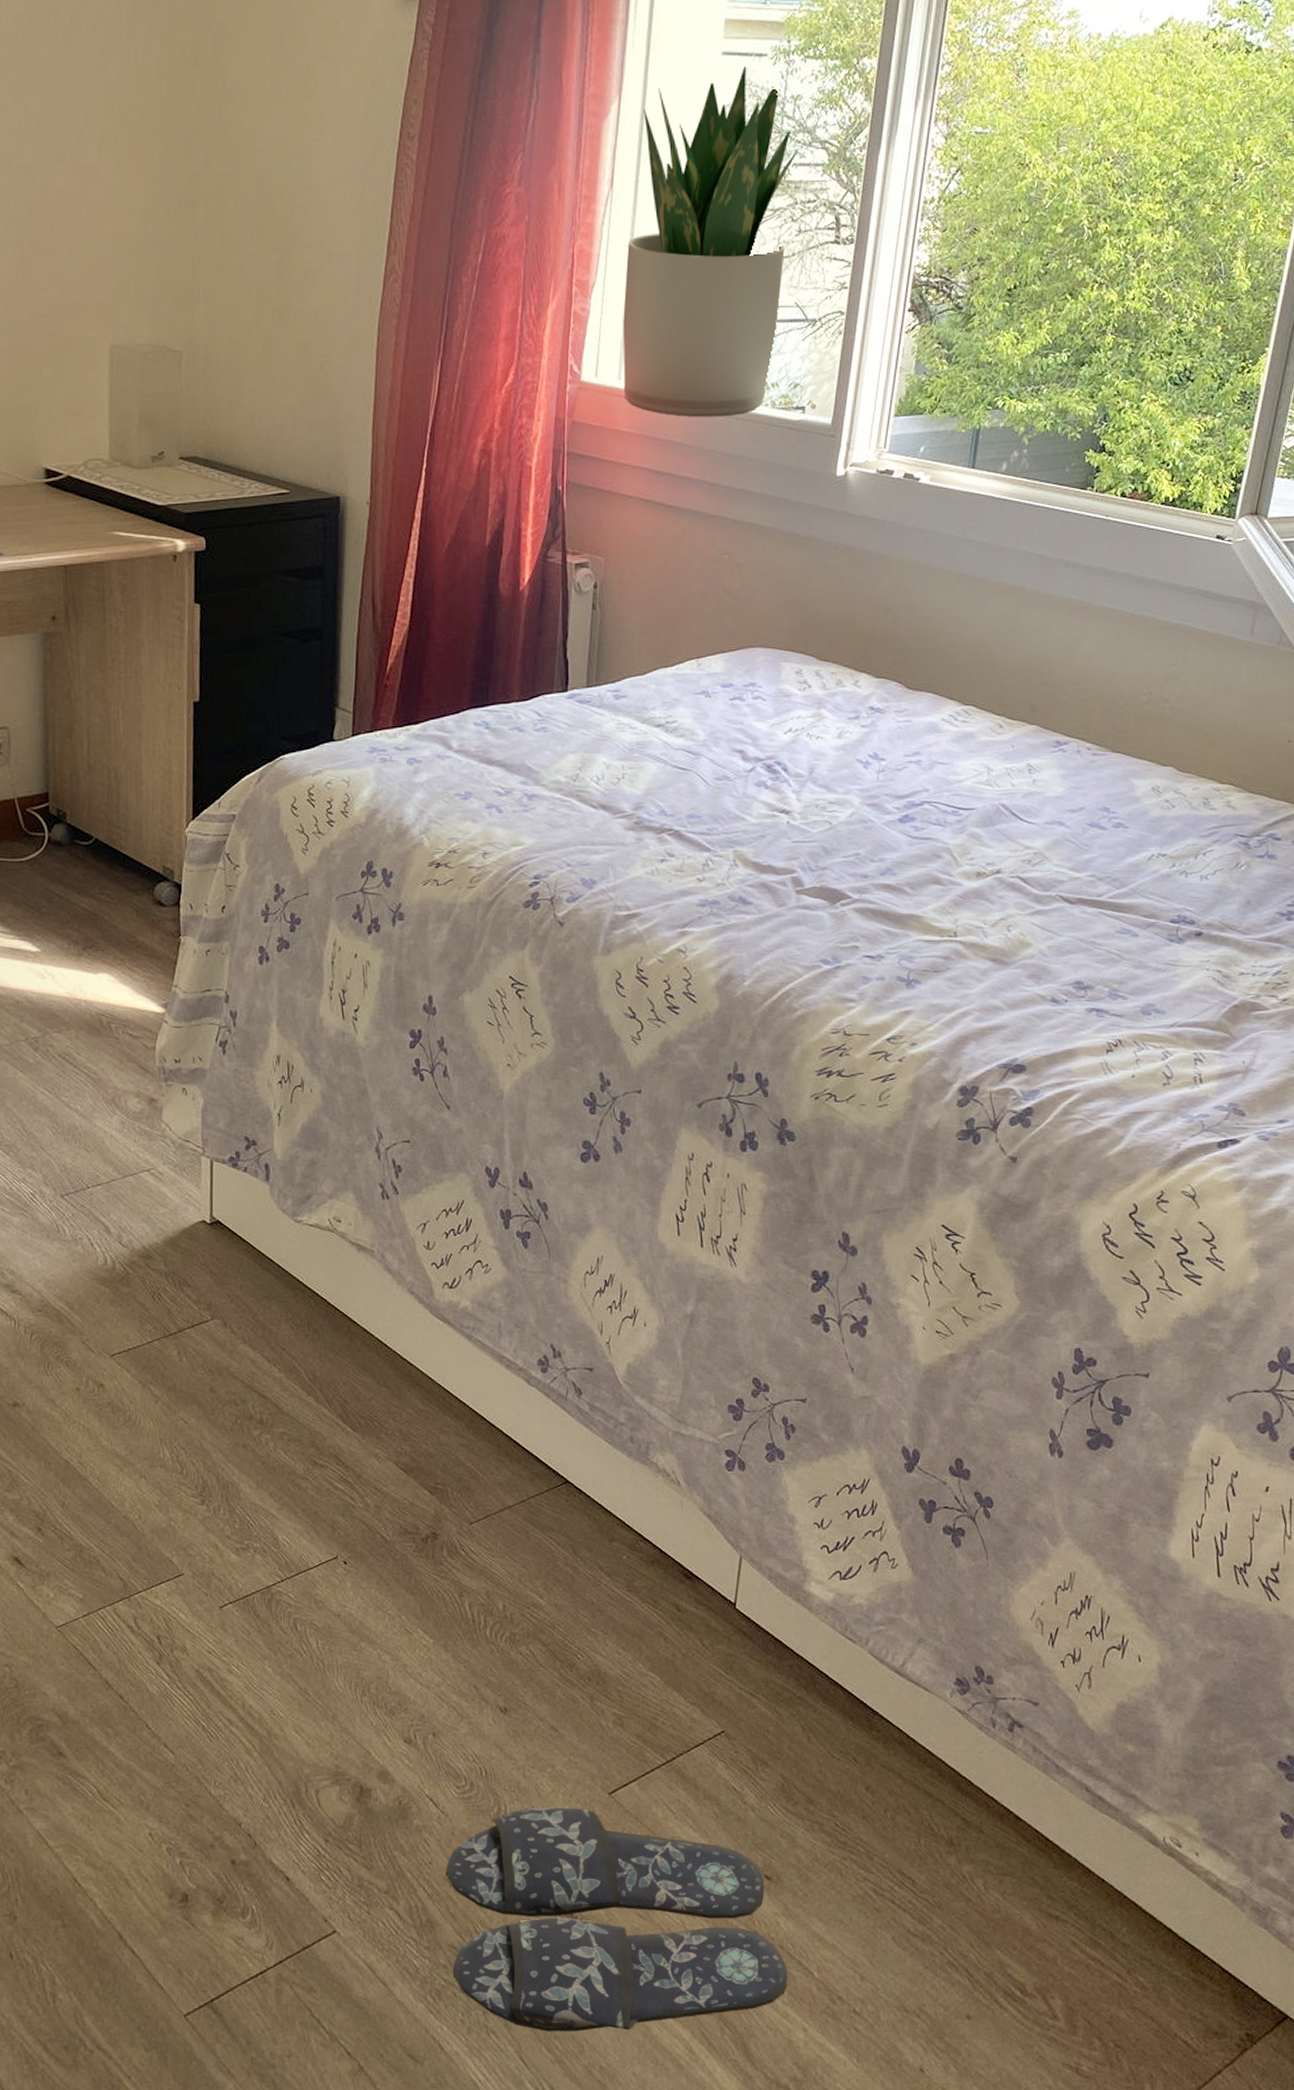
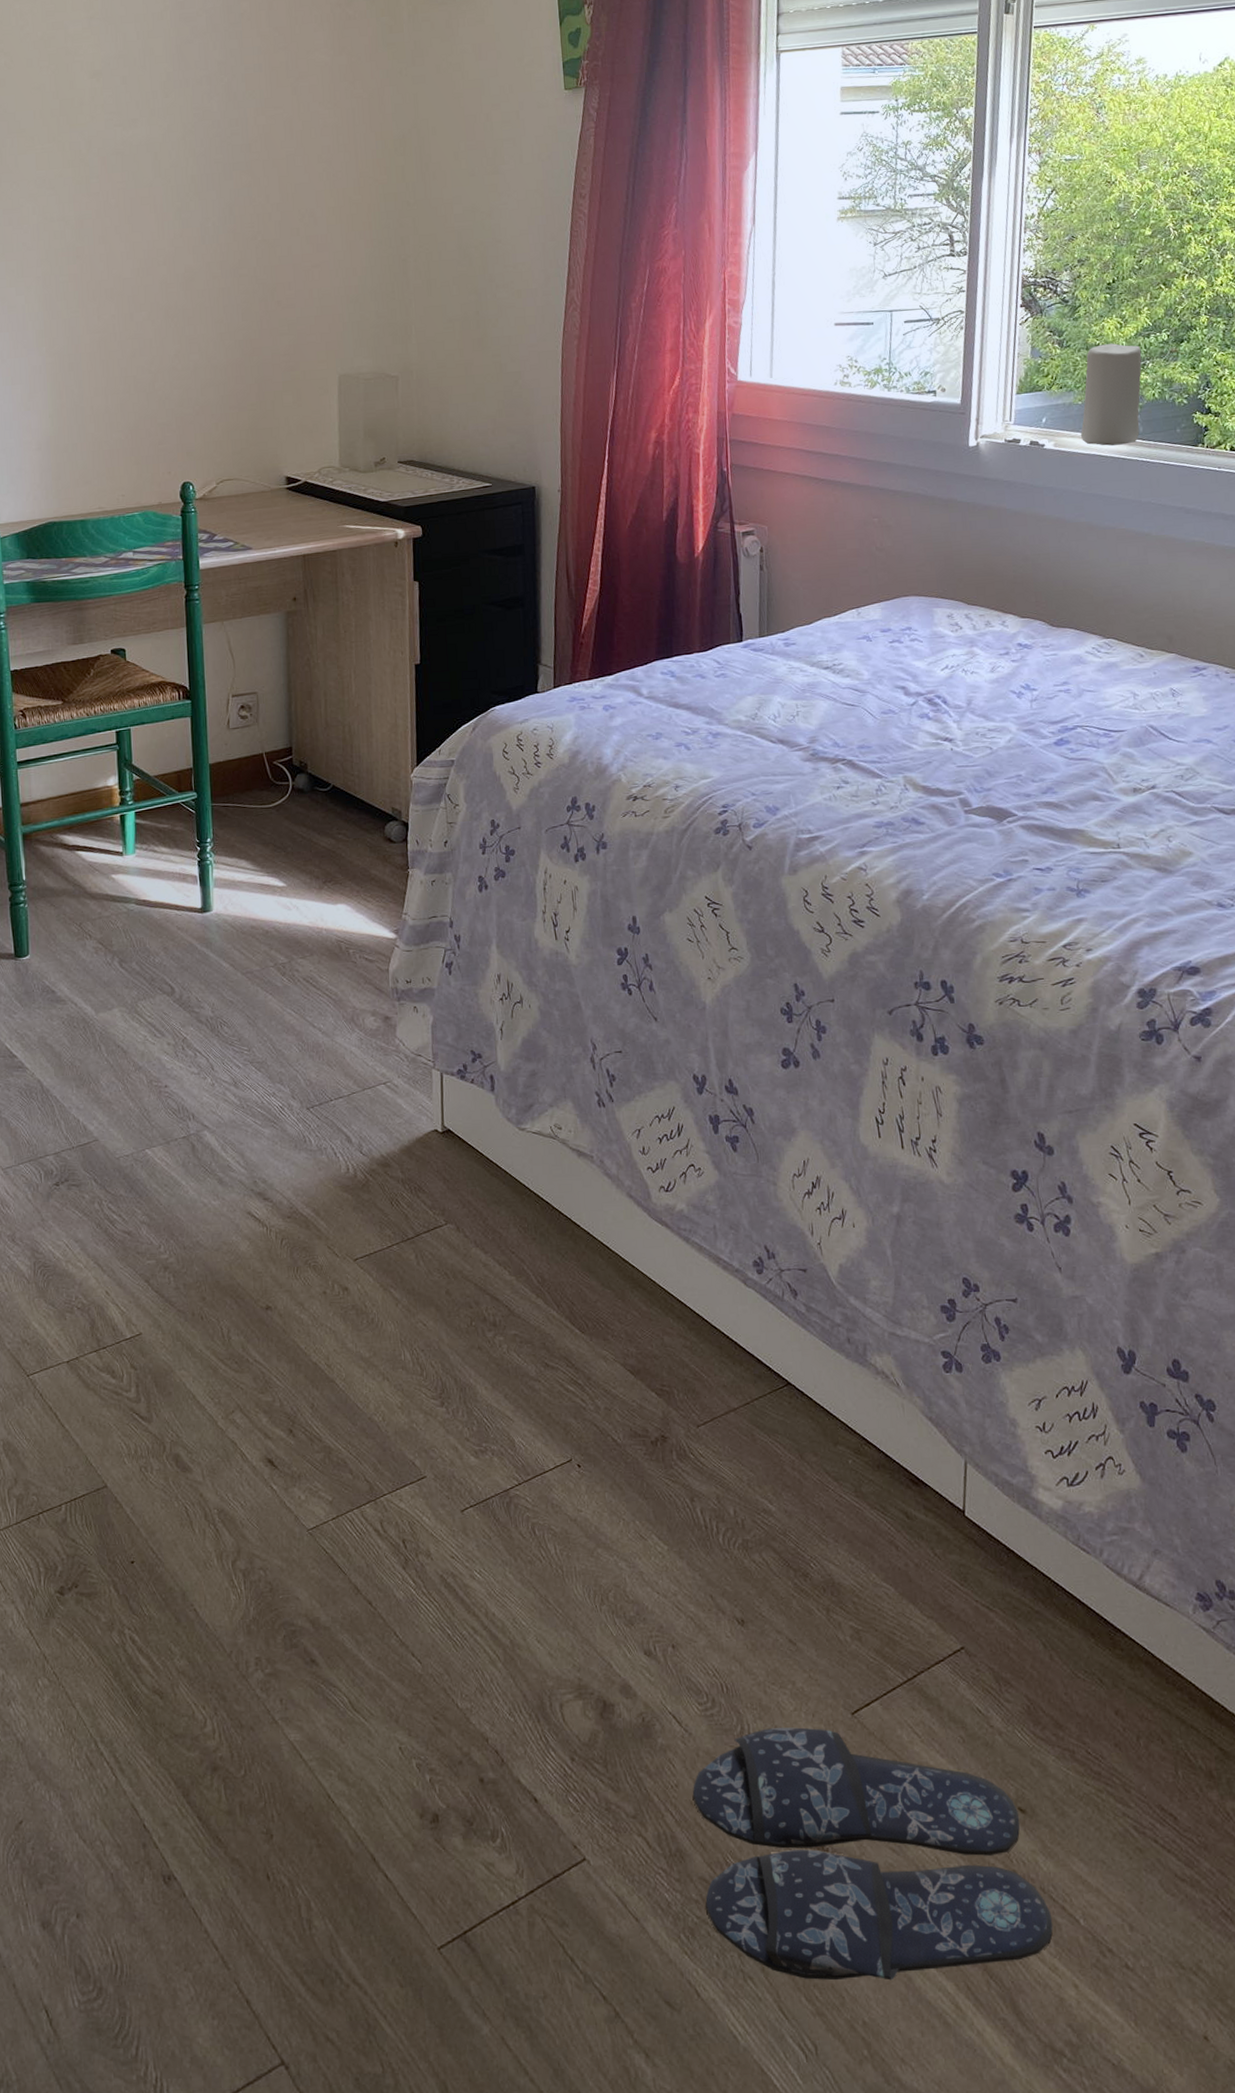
planter: present [623,67,800,418] -> none [770,122,913,405]
candle: none [960,362,1037,484] -> present [1080,343,1142,446]

